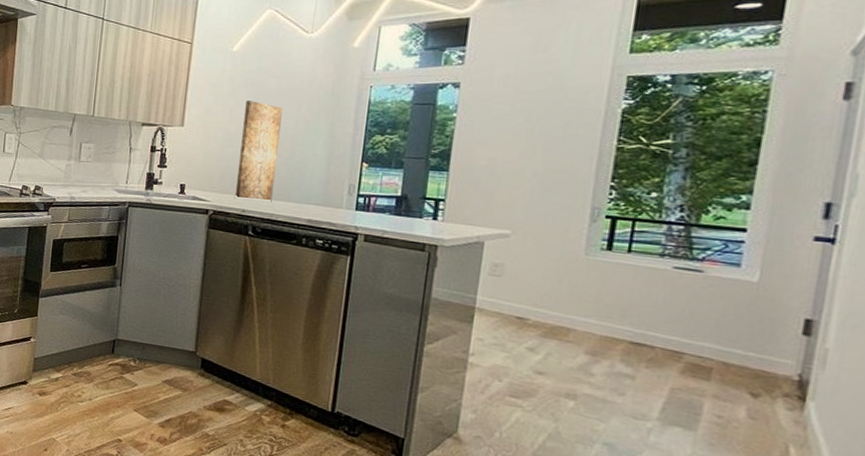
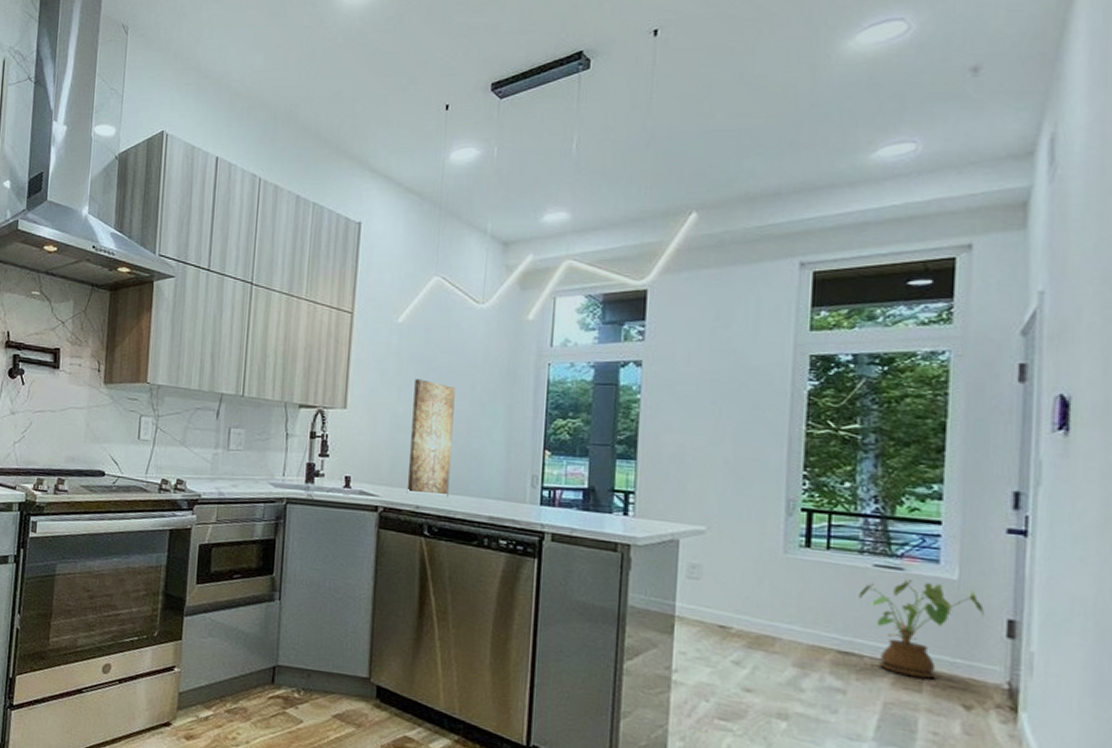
house plant: none [655,280,783,369] -> present [858,579,986,679]

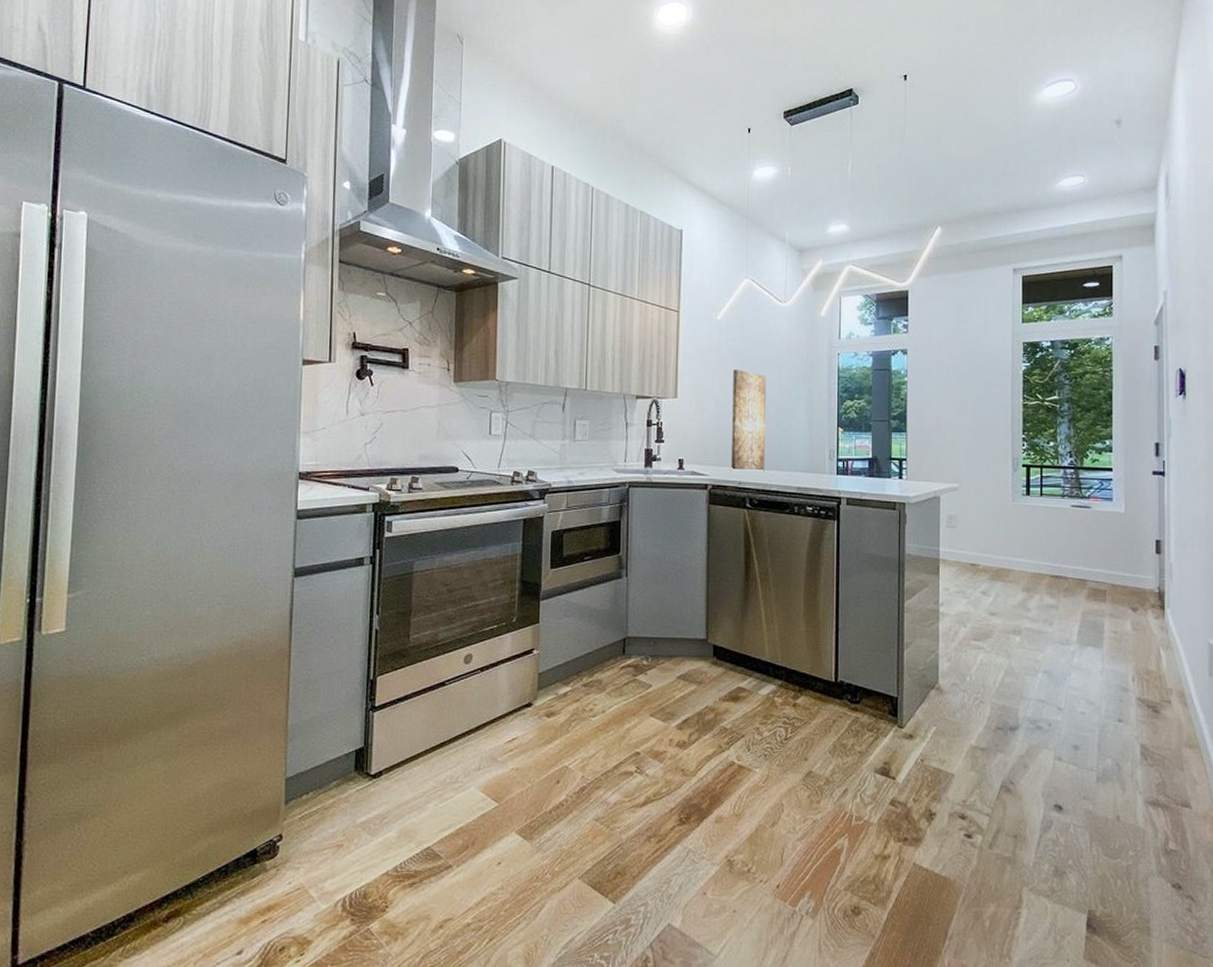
house plant: present [858,579,986,679] -> none [1063,515,1142,591]

